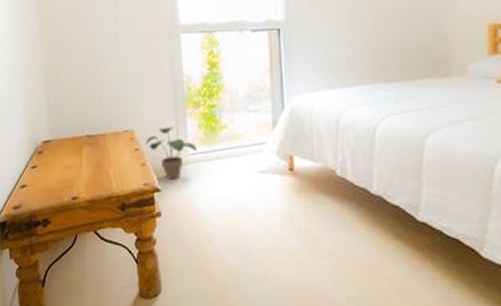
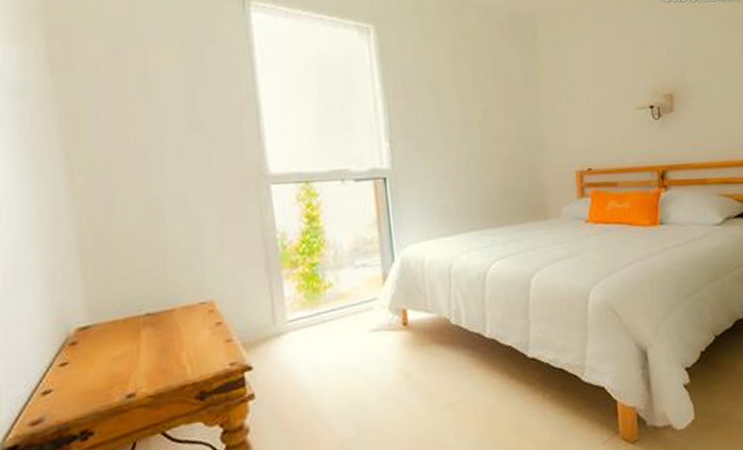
potted plant: present [145,127,197,180] -> none [230,292,297,354]

